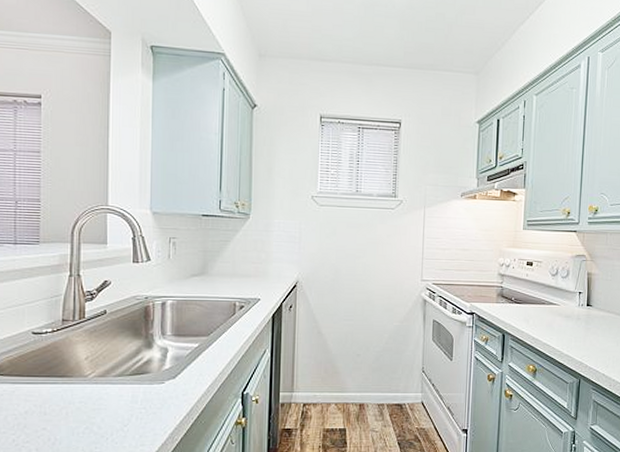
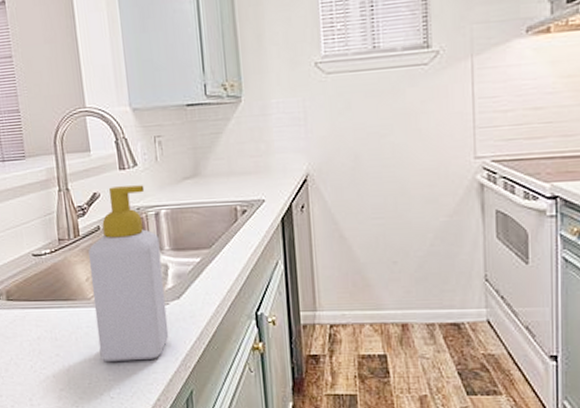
soap bottle: none [90,277,162,436] -> present [88,185,169,362]

